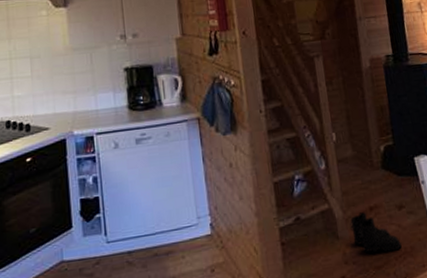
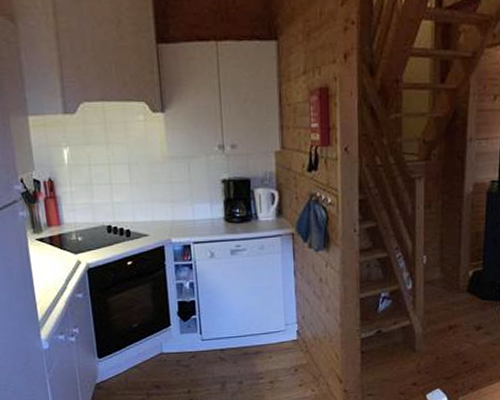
boots: present [349,212,402,254] -> none [428,330,473,366]

